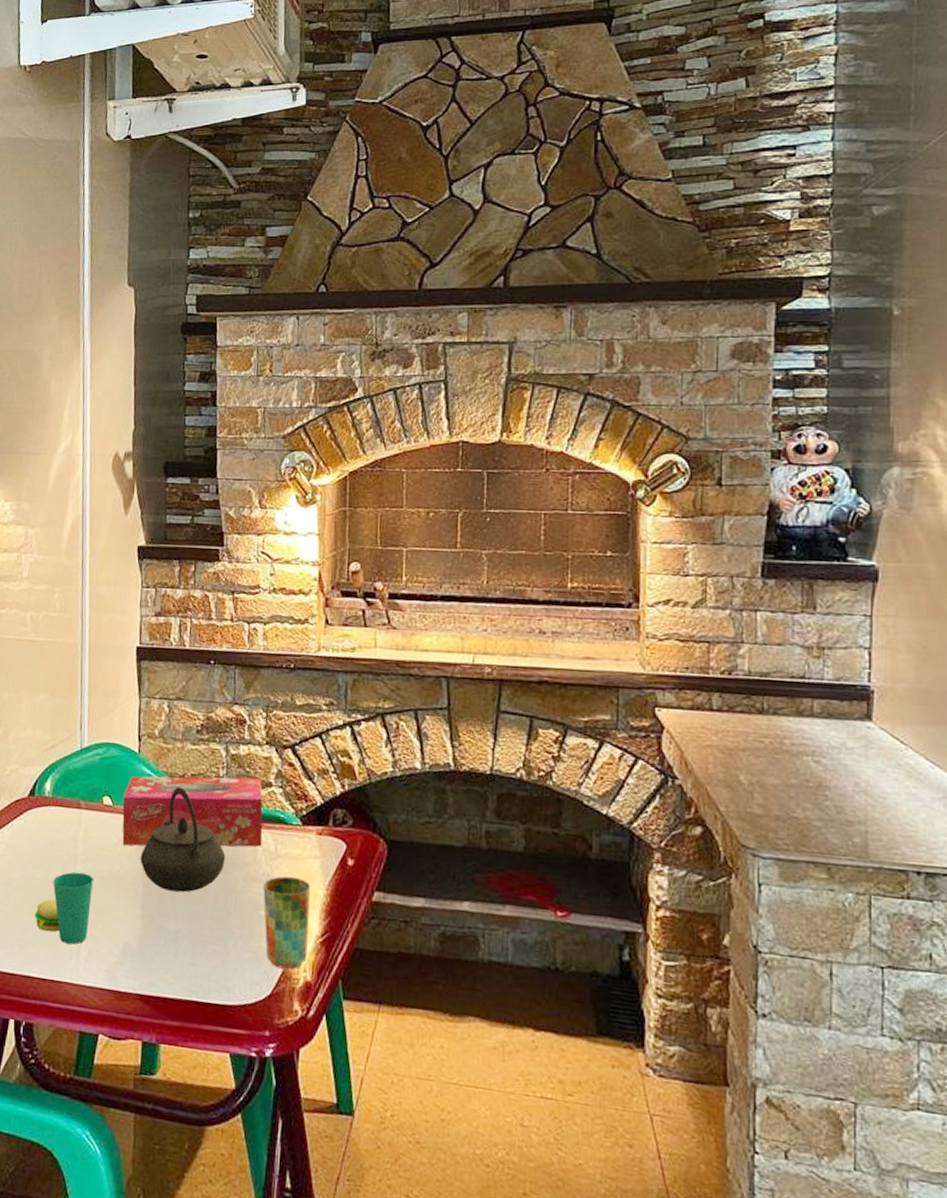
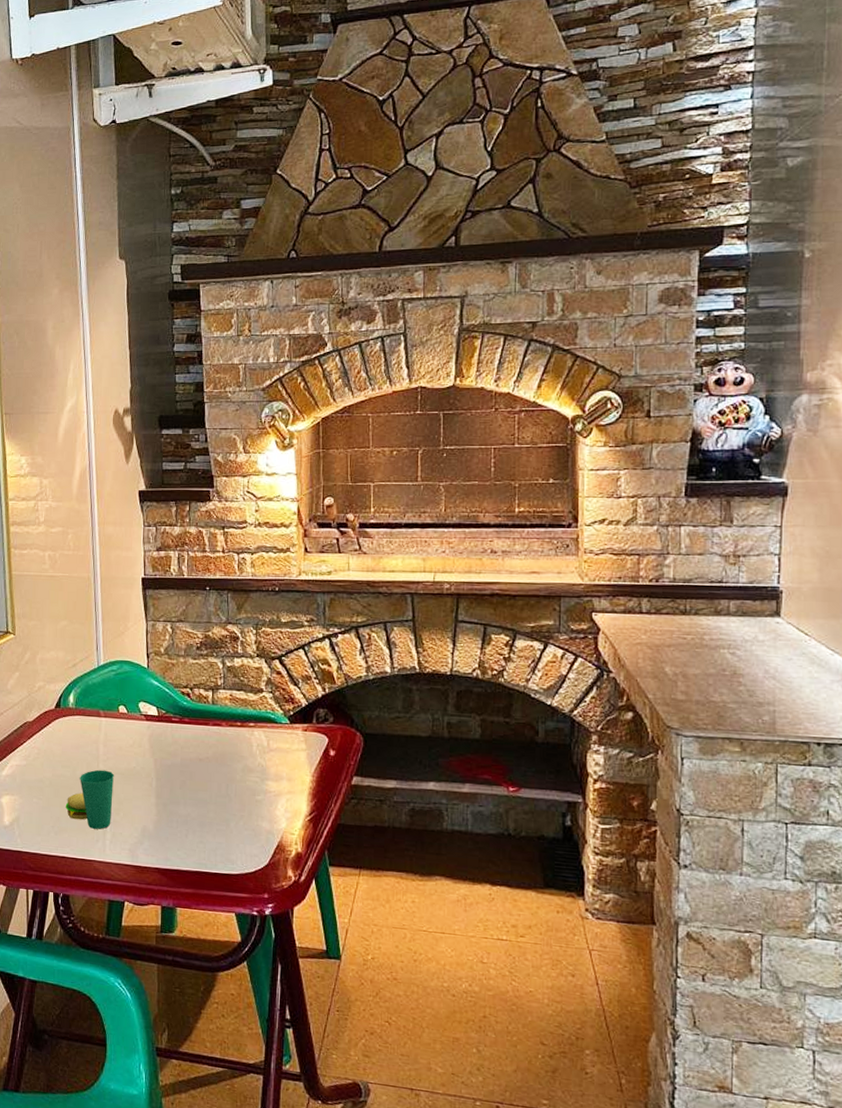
tissue box: present [122,776,263,847] -> none [135,685,257,746]
kettle: present [139,786,226,893] -> none [152,695,226,783]
cup: present [263,876,311,970] -> none [258,767,299,843]

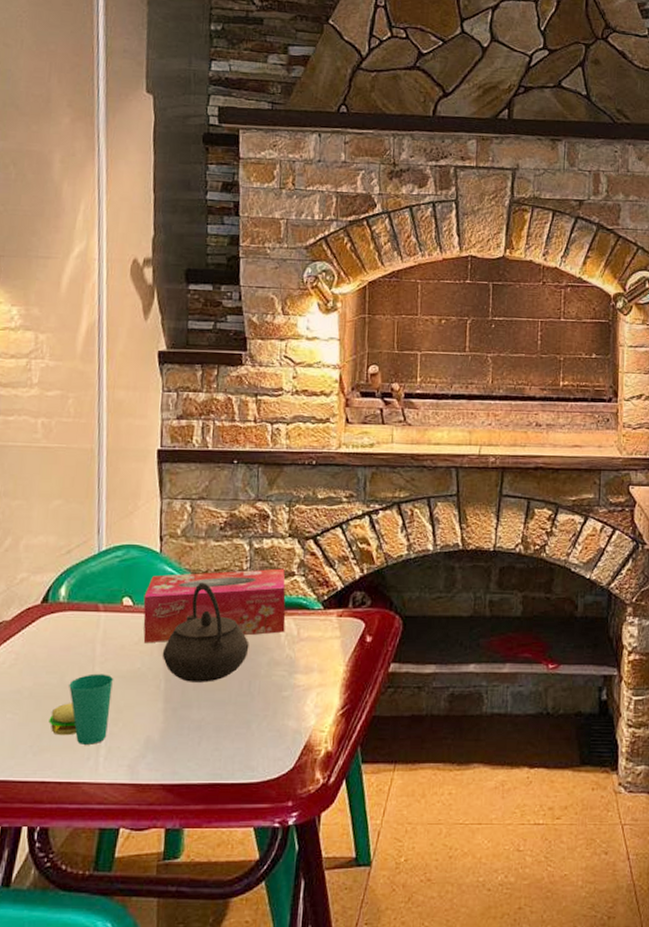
tissue box: none [135,685,257,746] -> present [143,568,286,644]
kettle: none [152,695,226,783] -> present [162,582,249,683]

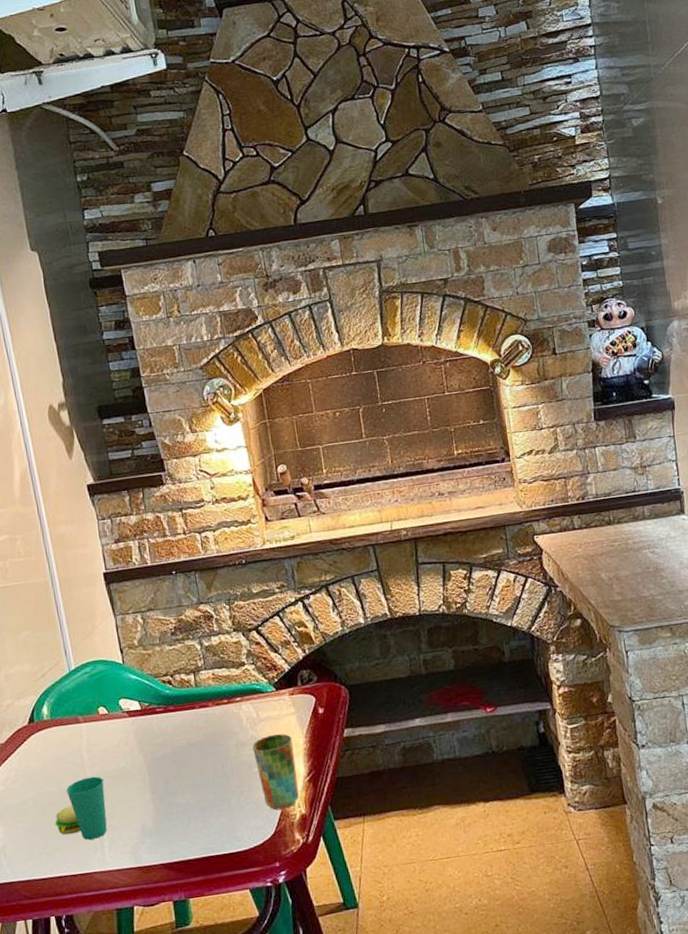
tissue box: present [143,568,286,644] -> none [116,660,245,745]
kettle: present [162,582,249,683] -> none [141,683,217,773]
cup: none [286,658,332,743] -> present [252,733,299,811]

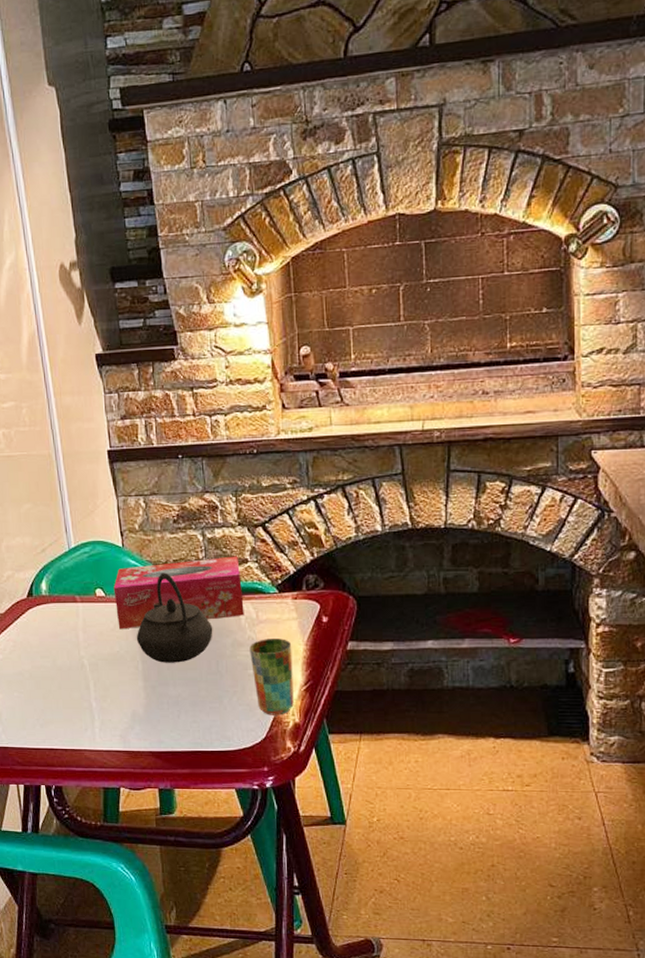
cup: present [55,776,107,840] -> none [49,657,99,718]
tissue box: none [116,660,245,745] -> present [113,556,244,630]
kettle: none [141,683,217,773] -> present [136,572,213,663]

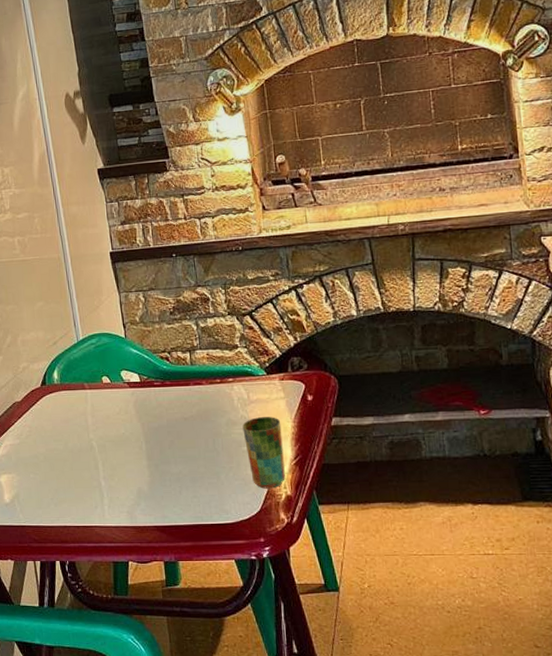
tissue box: present [113,556,244,630] -> none [118,342,237,413]
kettle: present [136,572,213,663] -> none [139,360,209,443]

